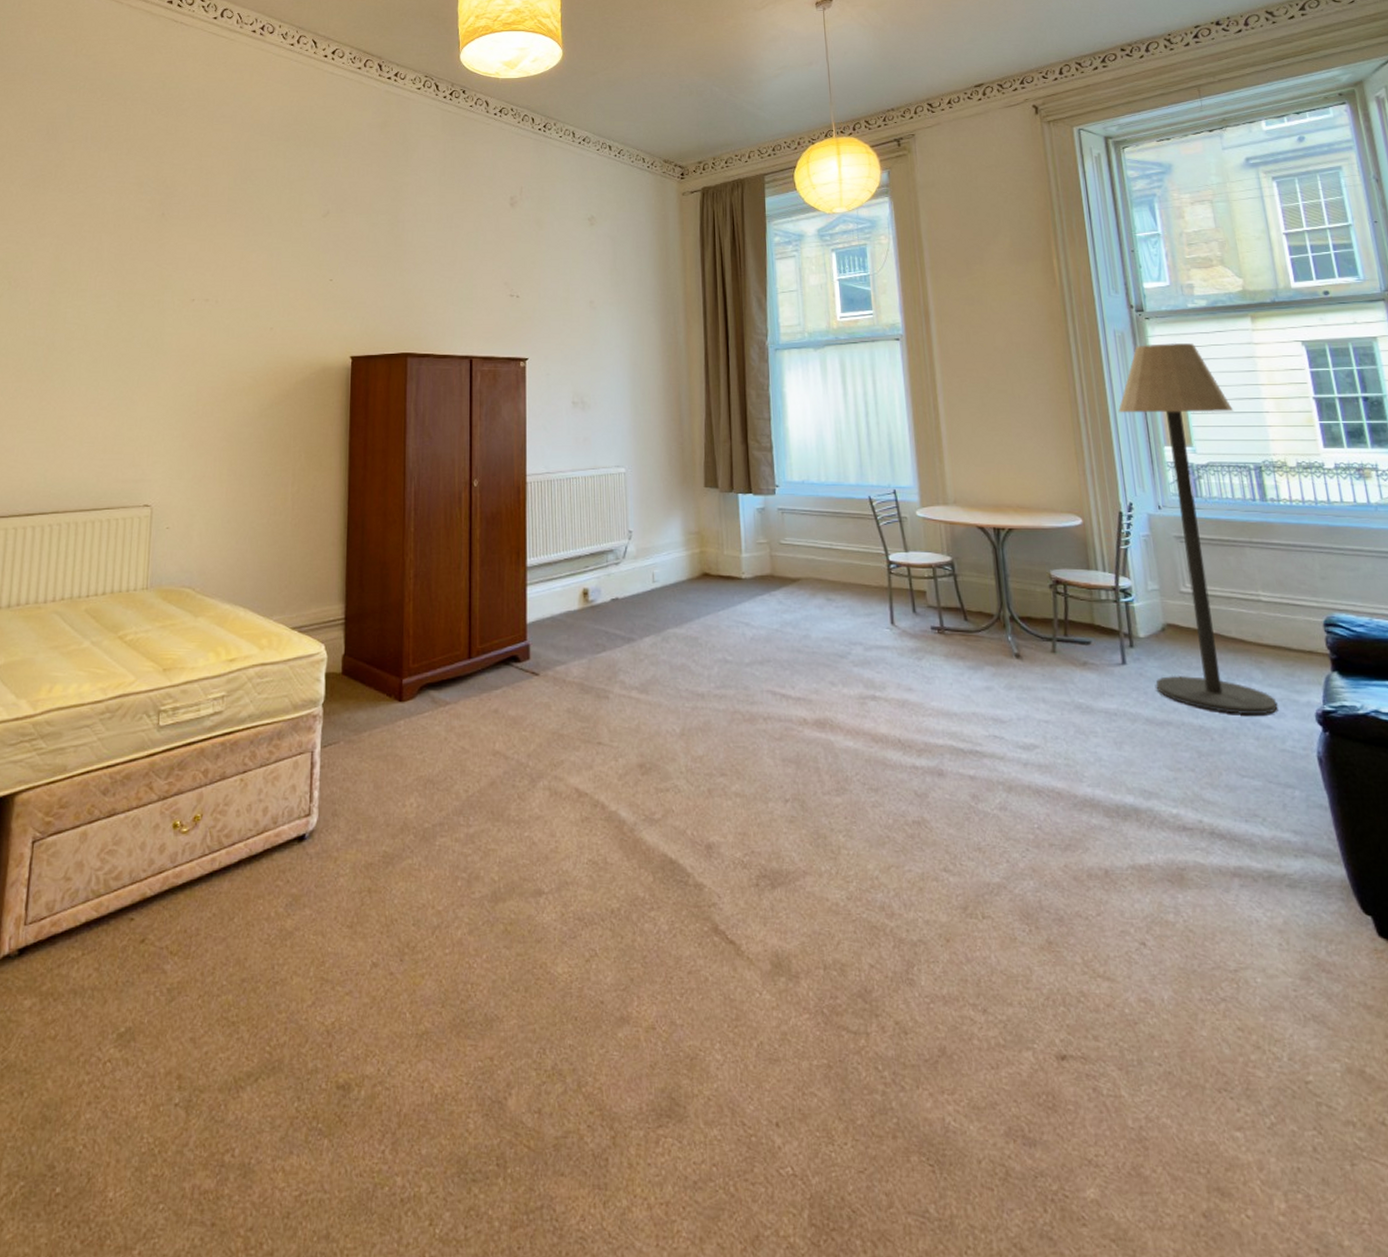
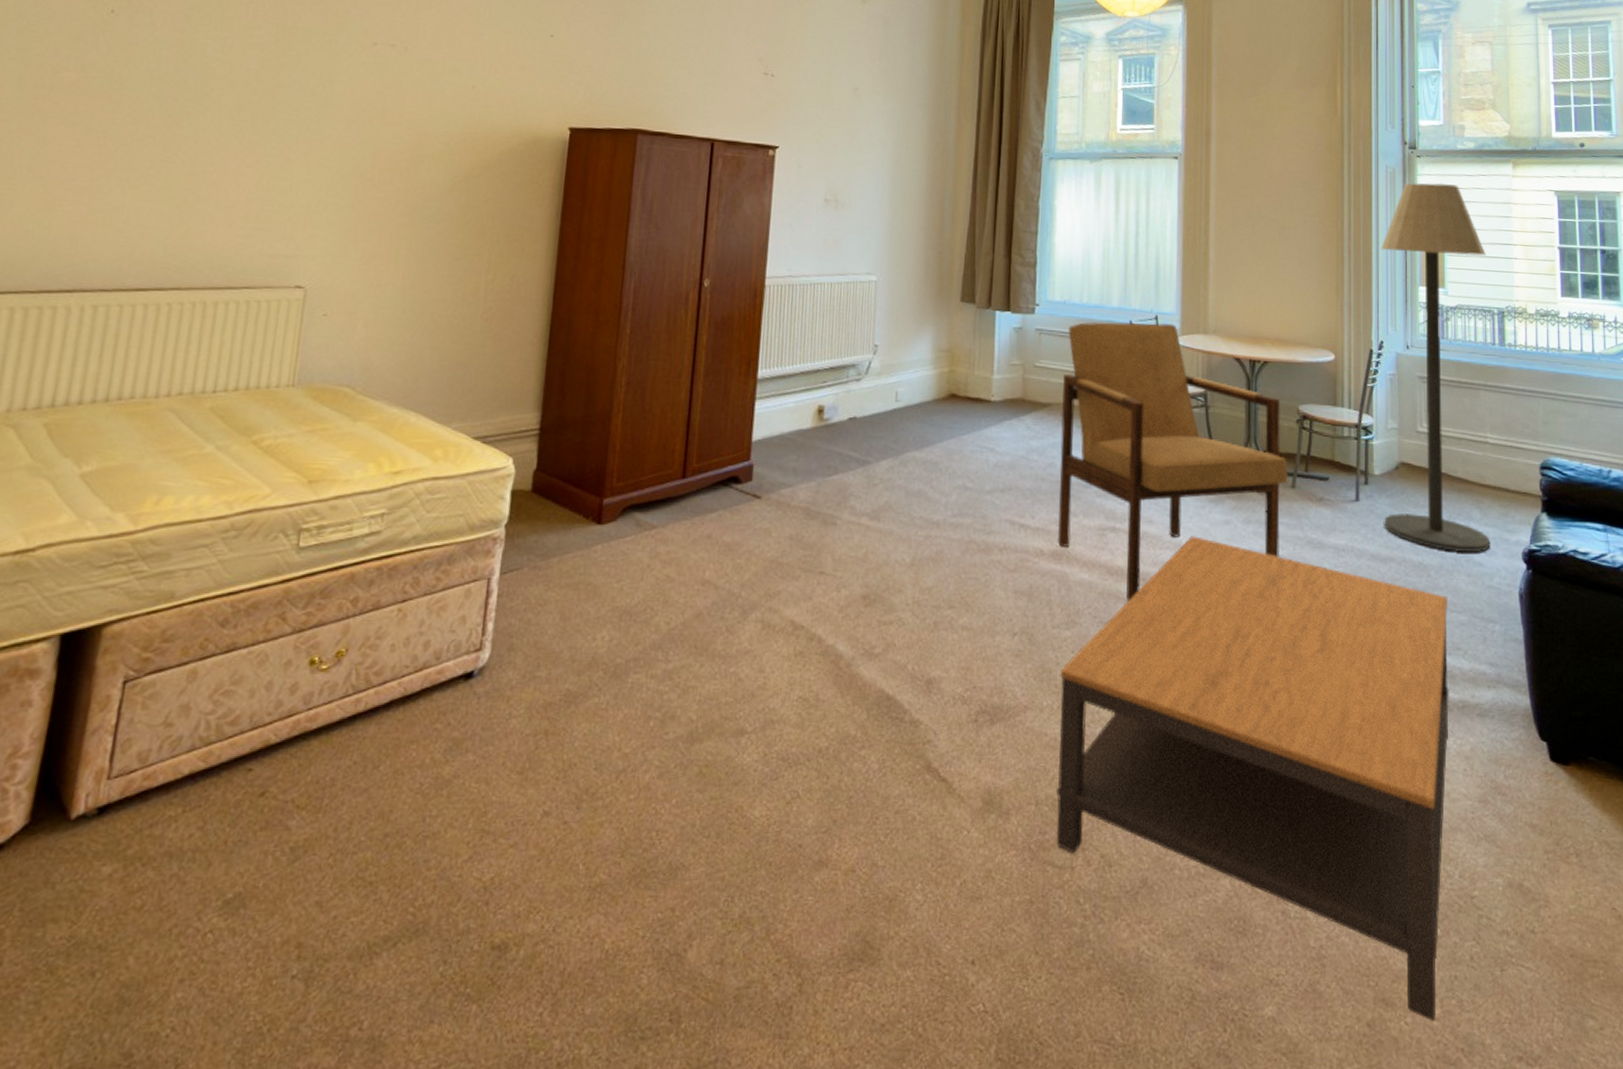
armchair: none [809,496,1048,768] -> present [1057,321,1288,602]
coffee table: none [835,703,1281,1216] -> present [1056,536,1449,1021]

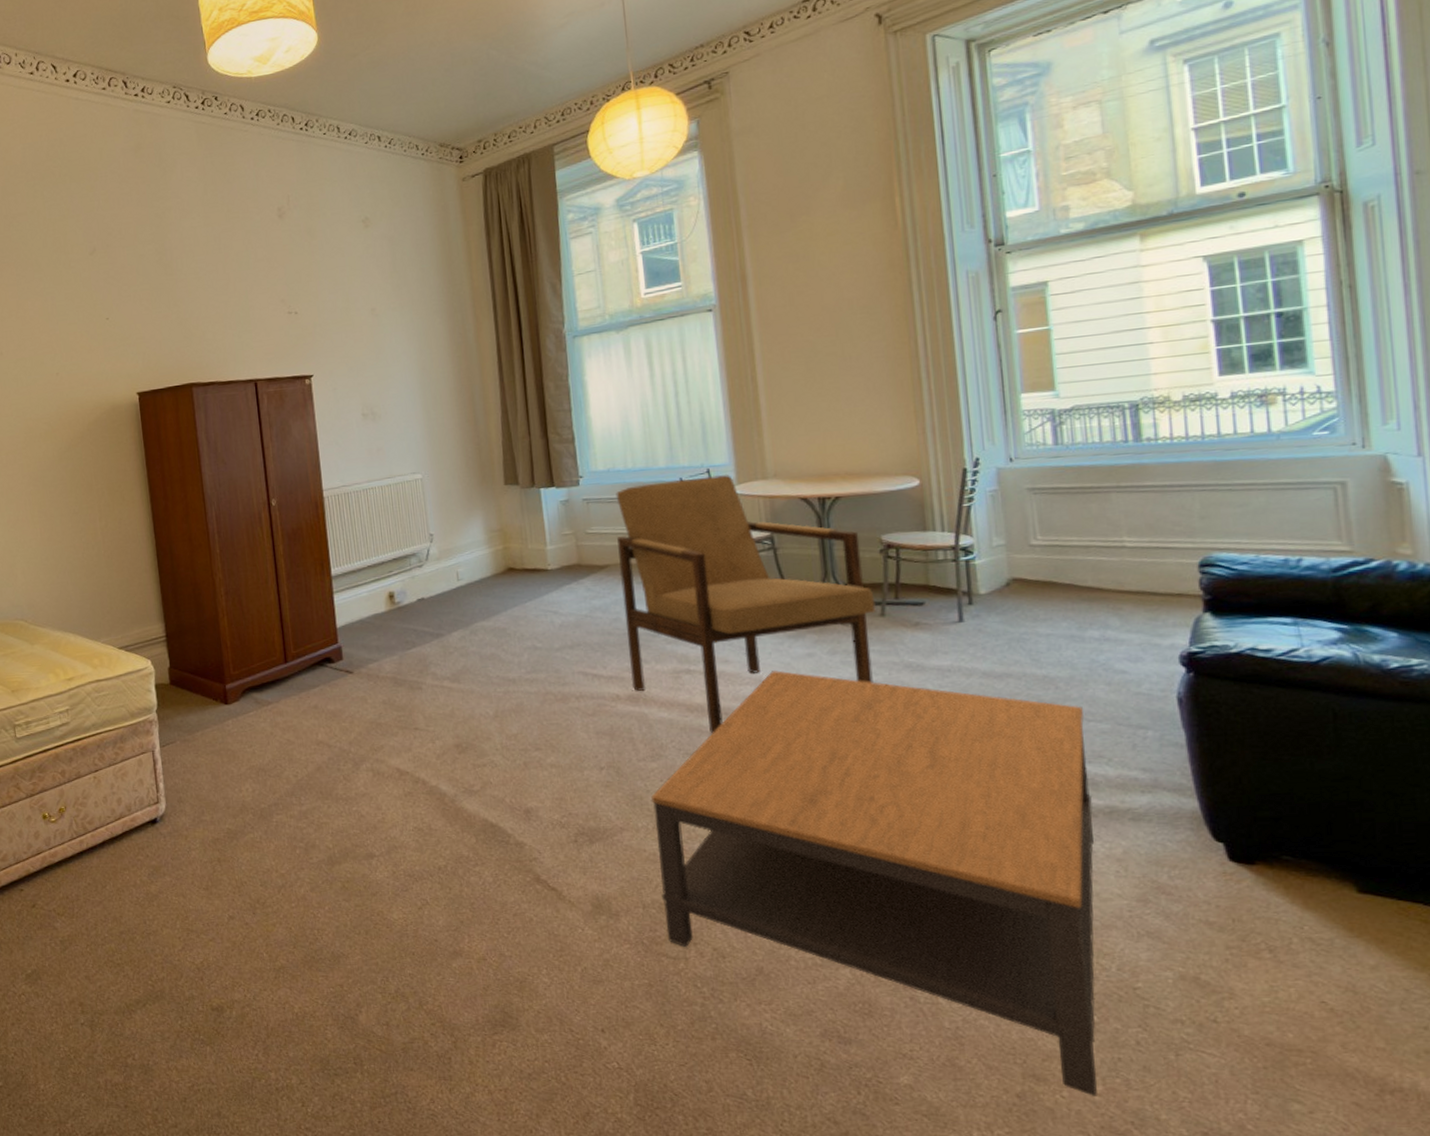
floor lamp: present [1381,183,1491,552] -> none [968,275,1136,662]

